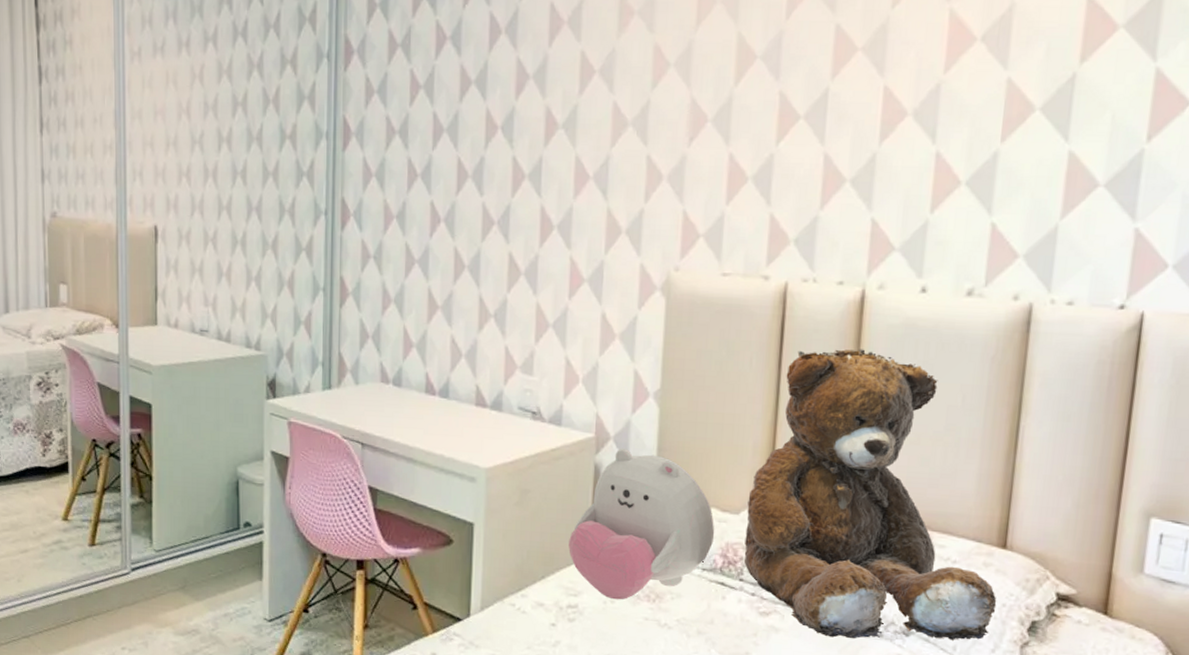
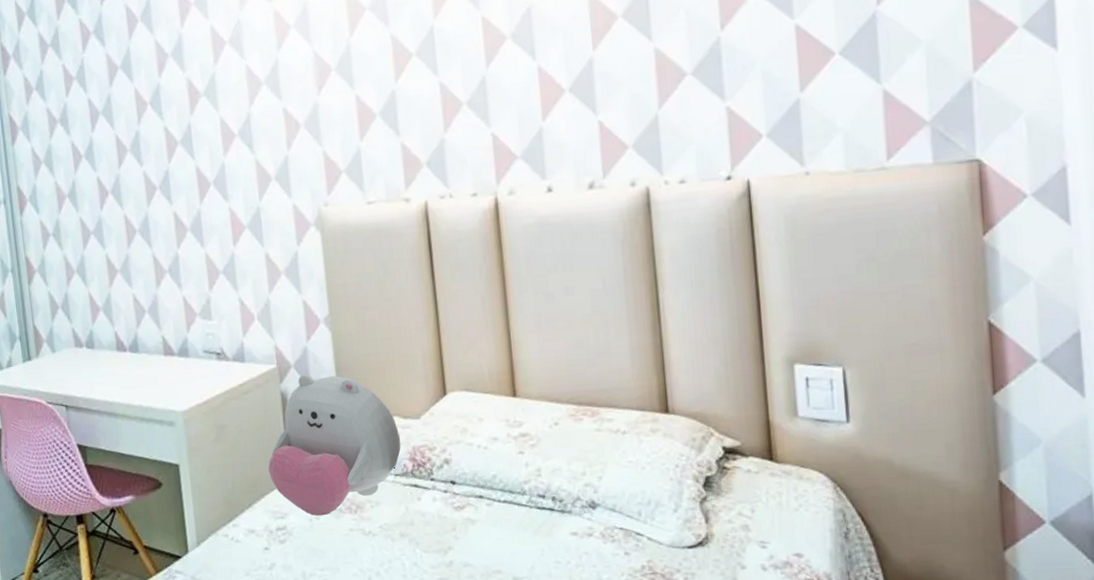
teddy bear: present [744,348,997,640] -> none [425,250,671,521]

